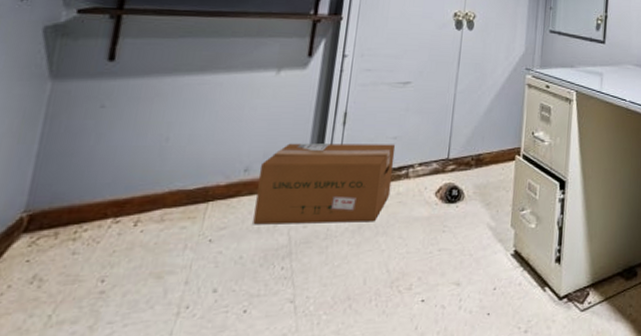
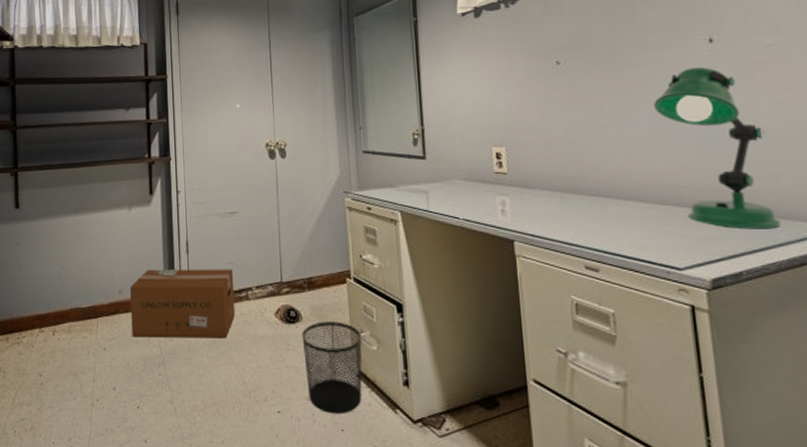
waste bin: none [458,200,522,297] -> present [301,321,362,413]

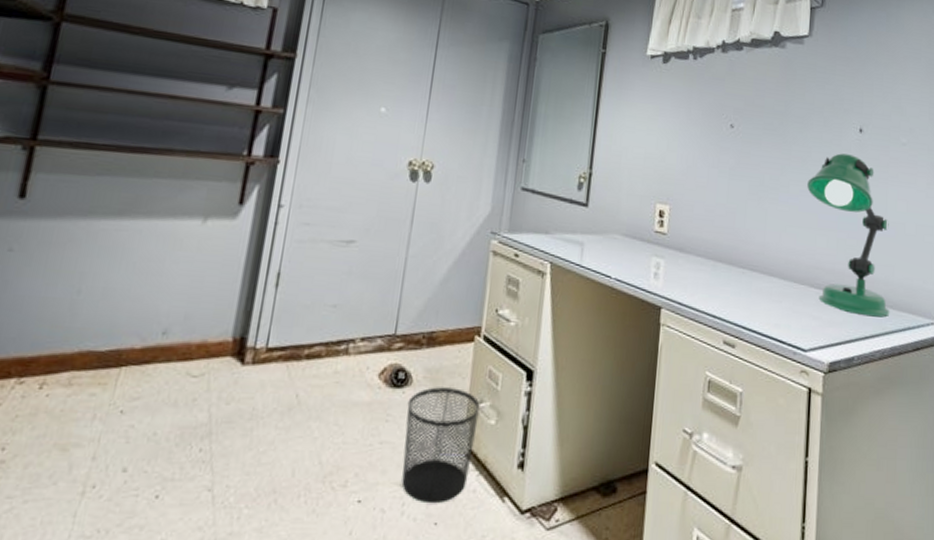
box: present [129,269,236,339] -> none [170,305,335,404]

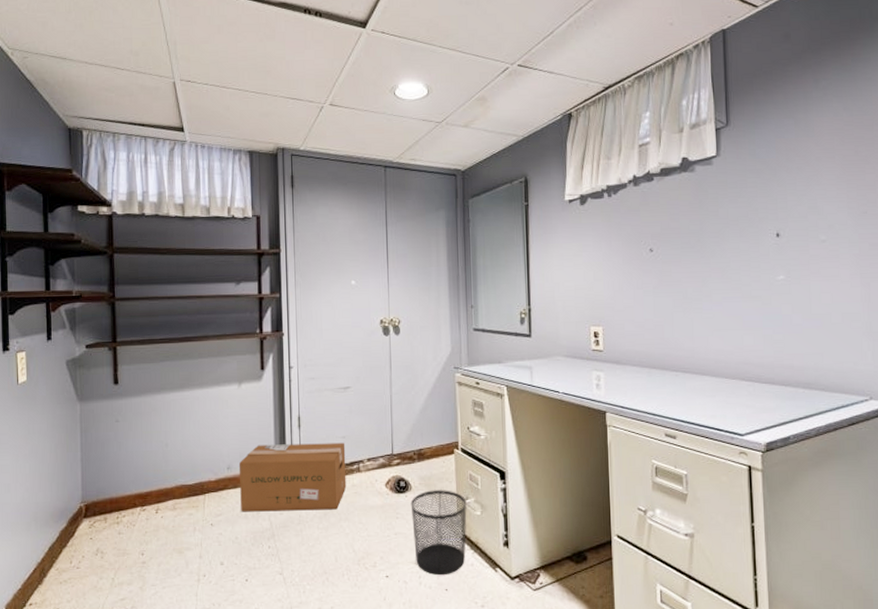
box: none [170,305,335,404] -> present [238,442,347,512]
desk lamp: present [807,153,890,317] -> none [729,258,822,400]

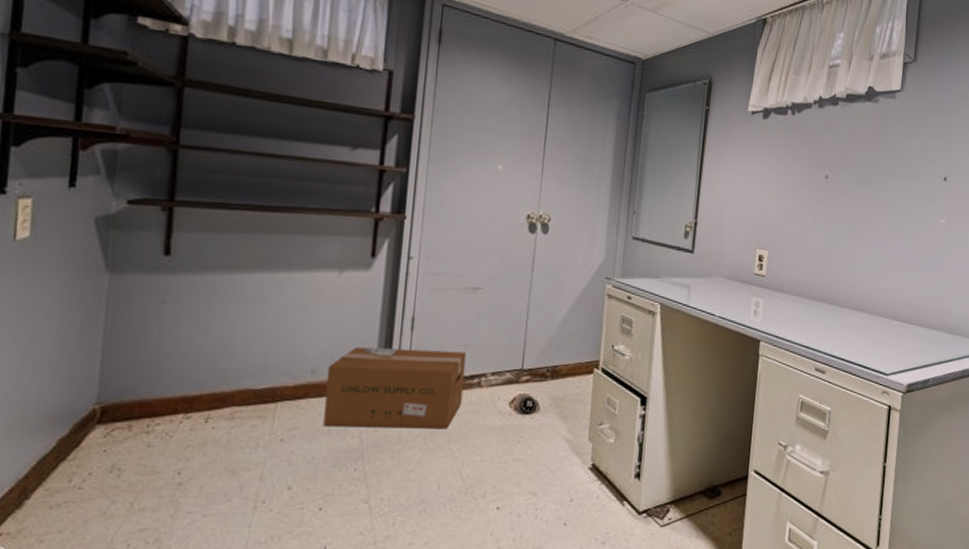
waste bin: present [410,490,467,575] -> none [534,413,600,507]

